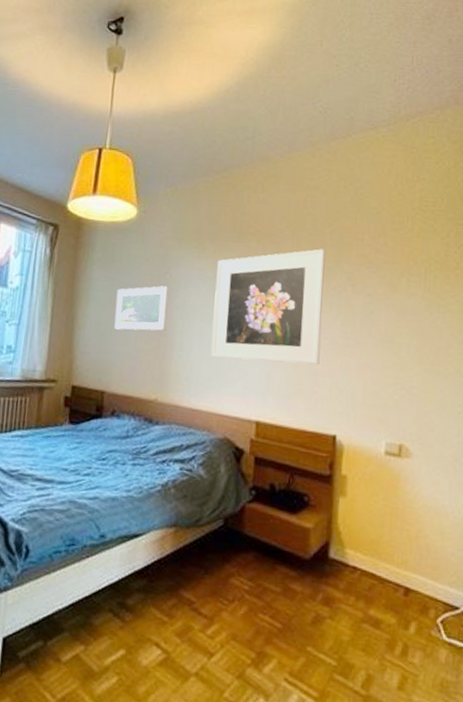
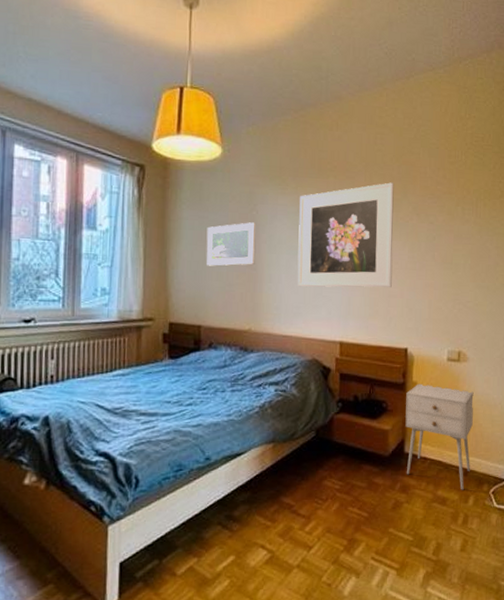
nightstand: none [331,478,418,613] -> present [405,383,474,490]

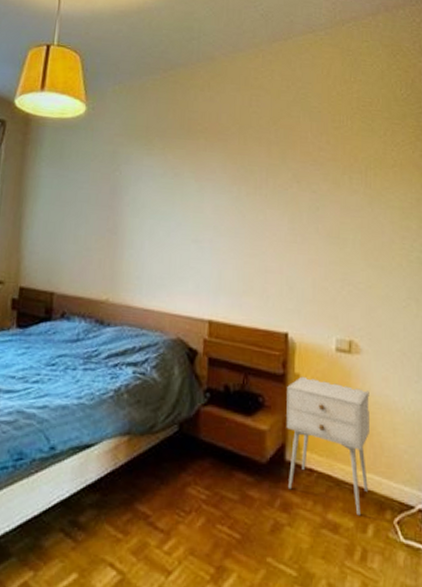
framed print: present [206,222,256,266] -> none [64,183,119,229]
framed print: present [297,182,394,288] -> none [162,146,271,262]

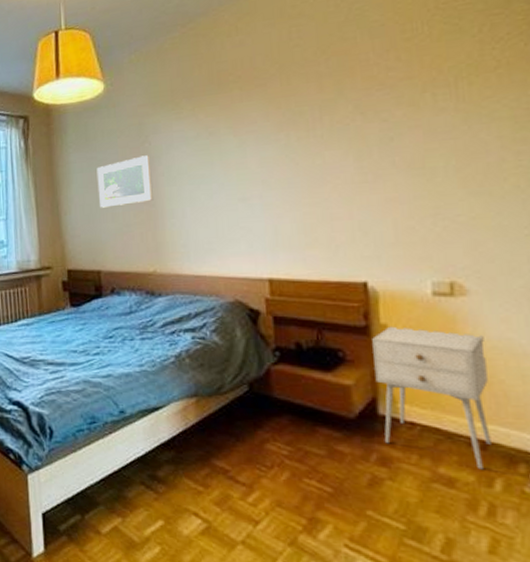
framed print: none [64,183,119,229] -> present [96,155,153,208]

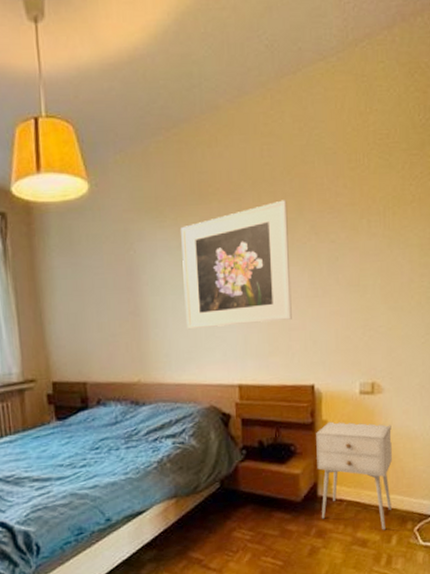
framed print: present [96,155,153,208] -> none [81,263,138,317]
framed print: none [199,80,334,220] -> present [181,200,292,330]

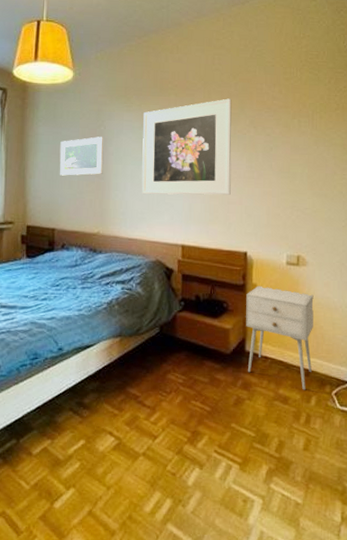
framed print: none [81,263,138,317] -> present [59,136,104,176]

